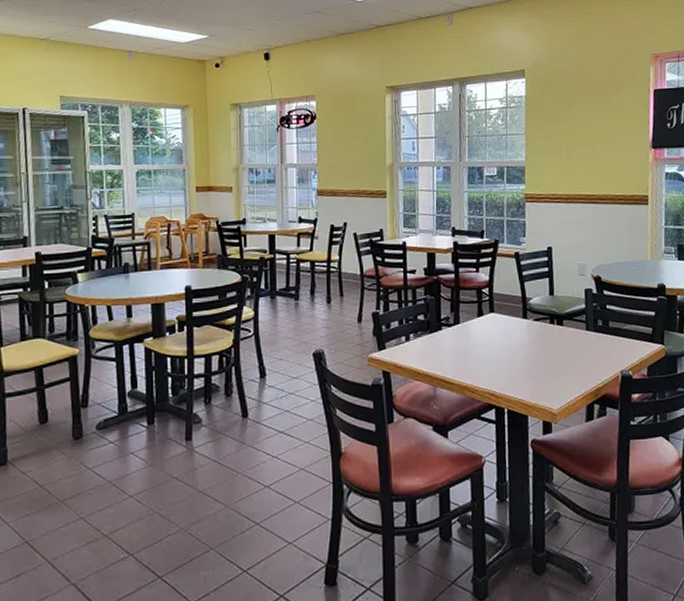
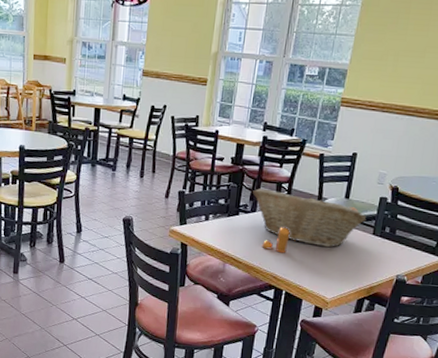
fruit basket: none [452,295,576,352] -> present [253,188,366,248]
pepper shaker: none [472,336,501,366] -> present [261,227,290,253]

